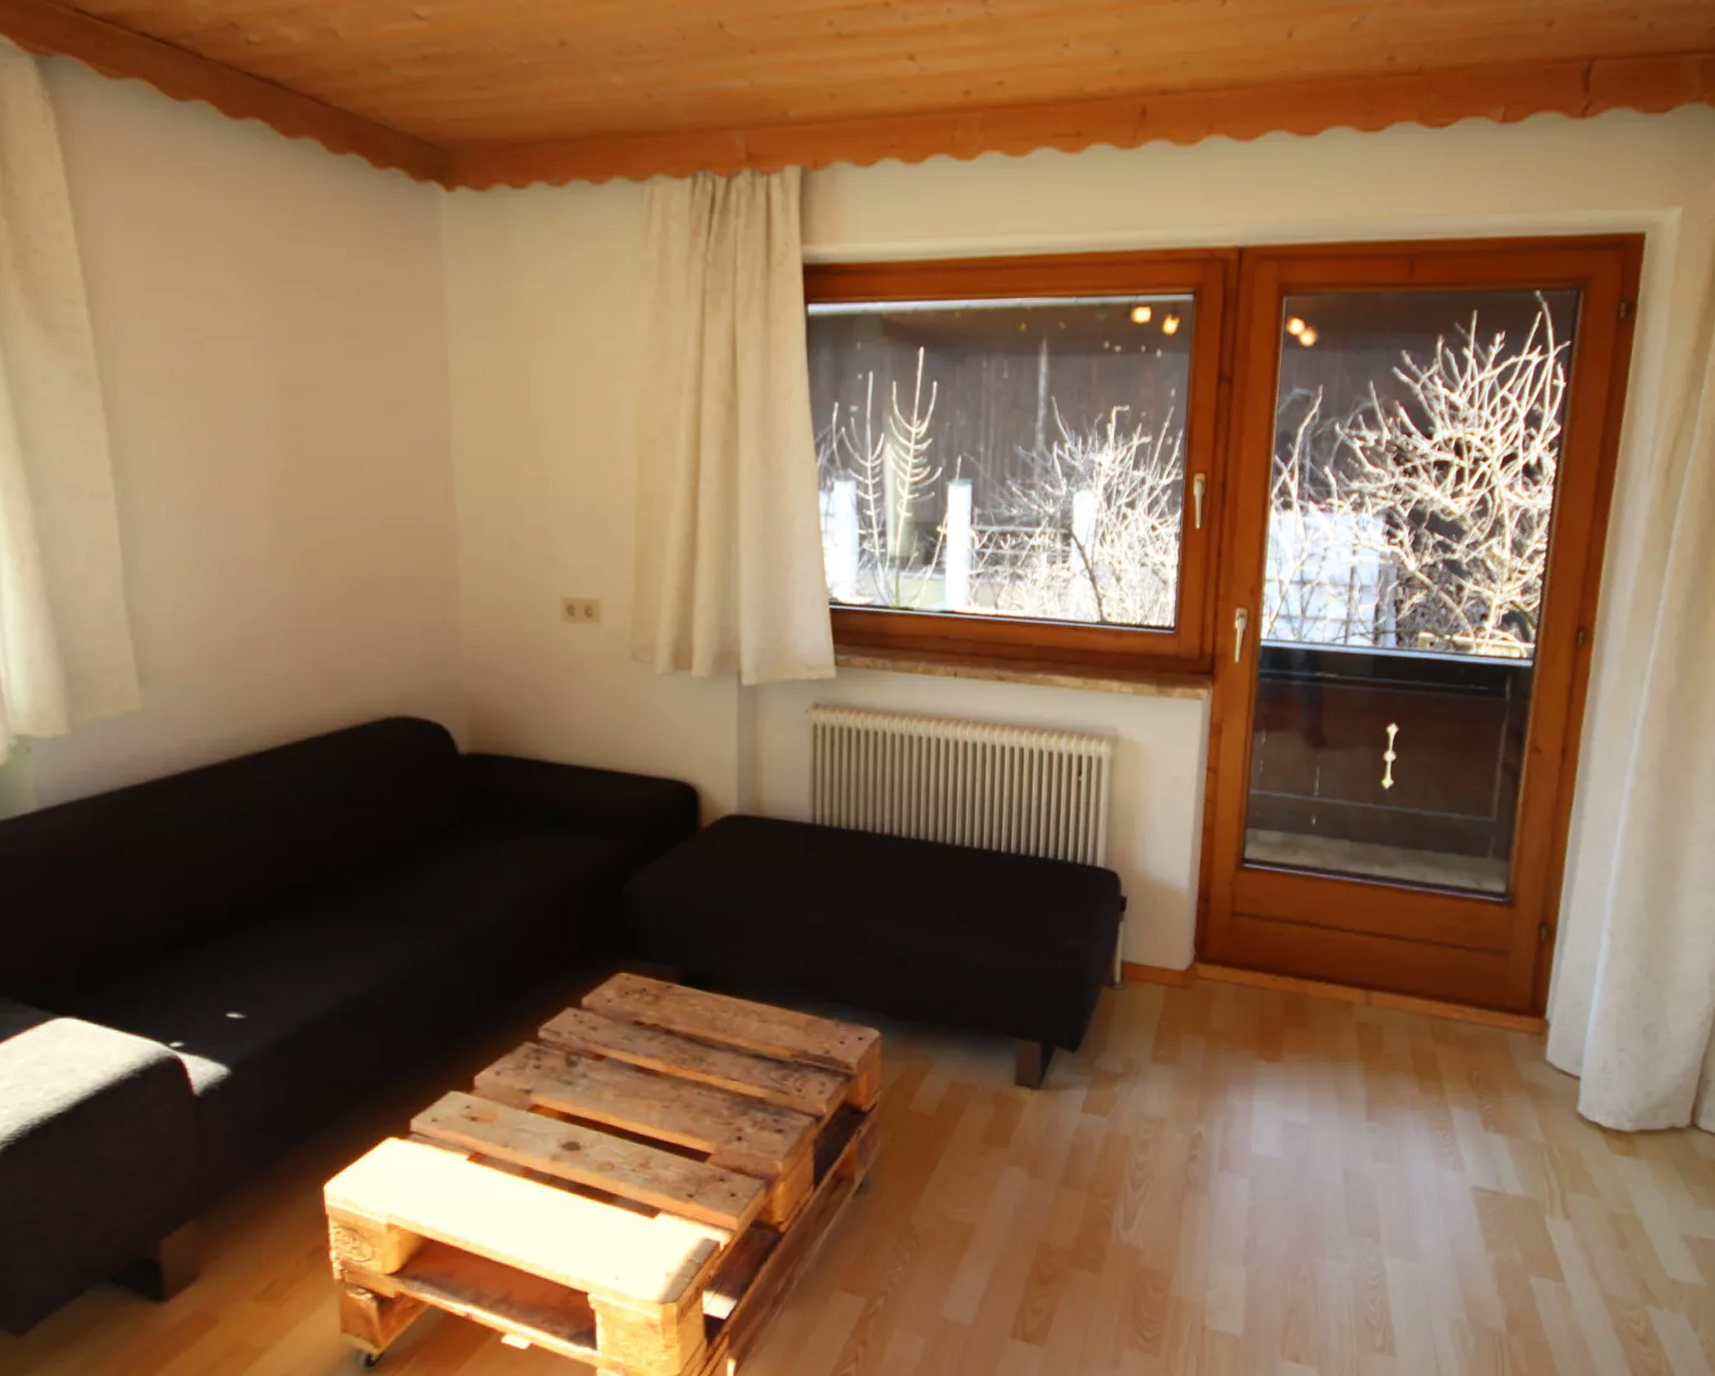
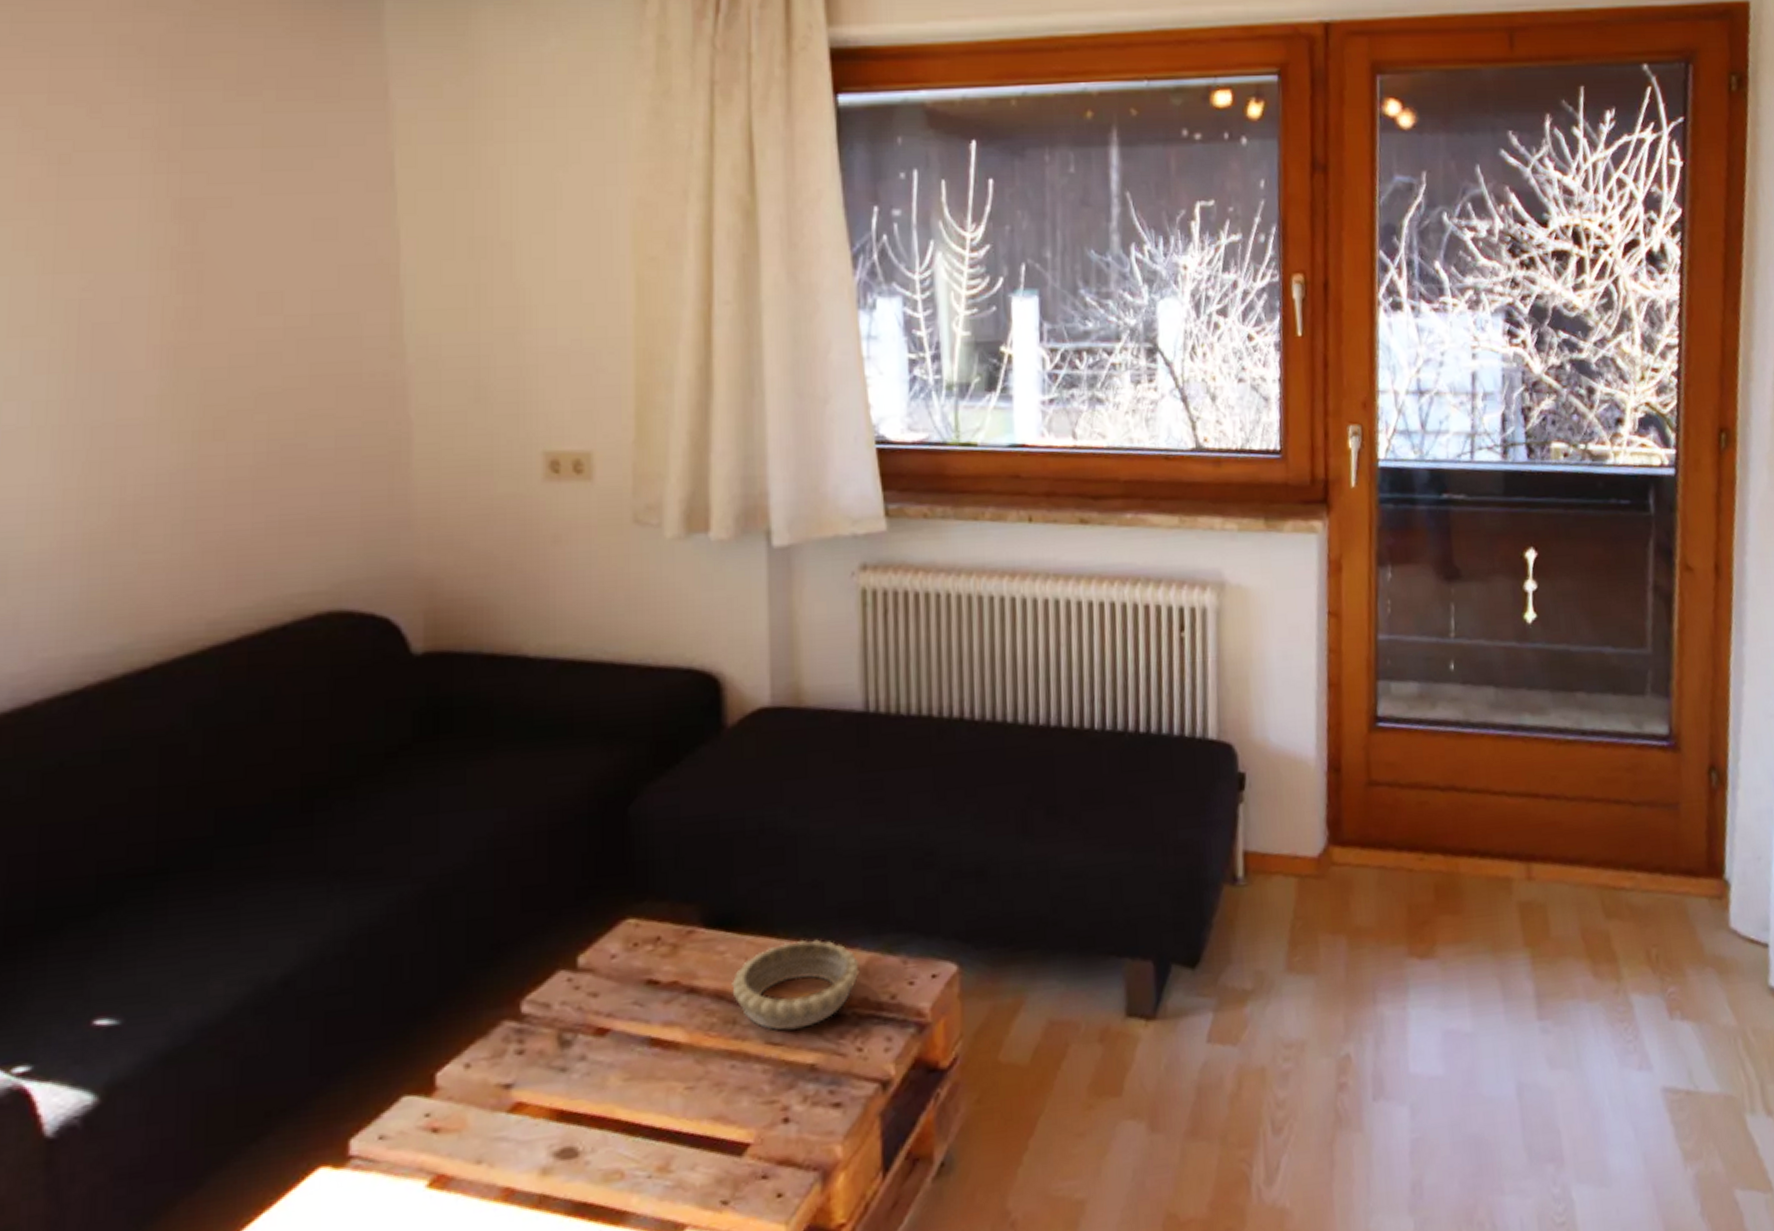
decorative bowl: none [700,1000,801,1070] -> present [732,939,860,1031]

